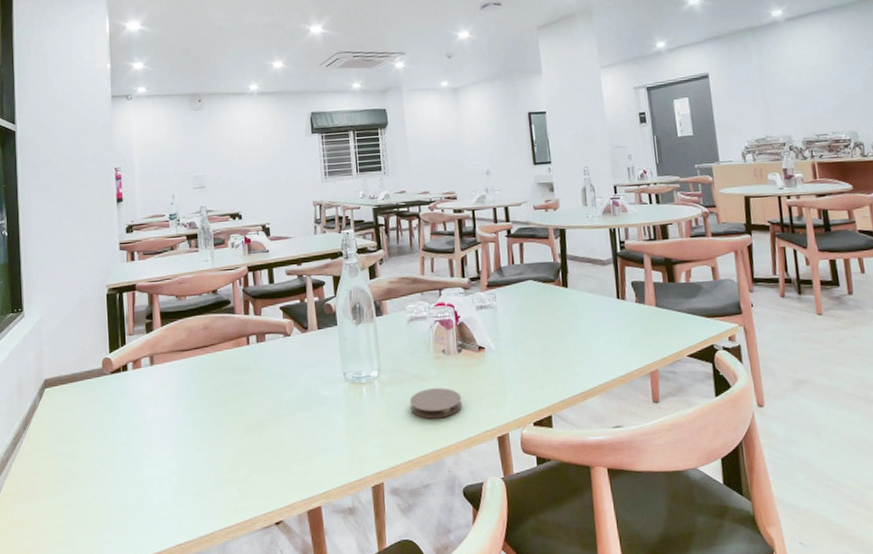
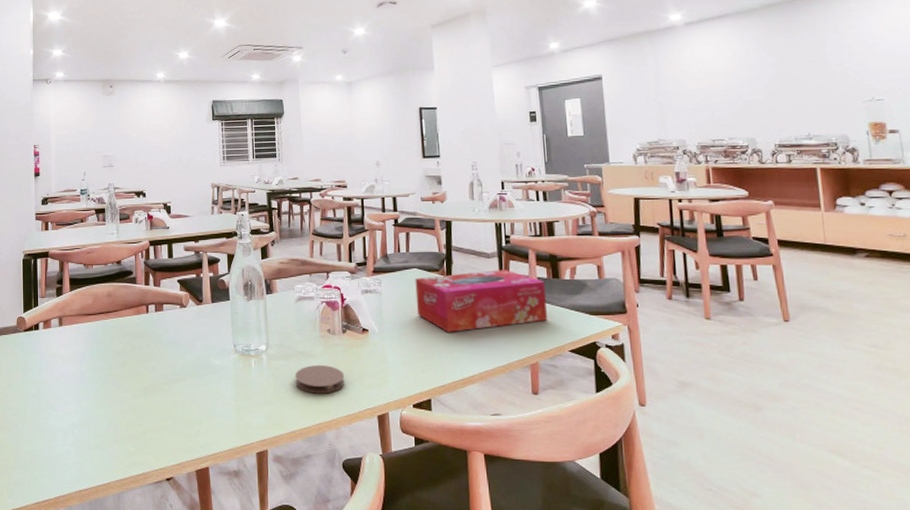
tissue box: none [530,276,666,345] -> present [415,270,548,332]

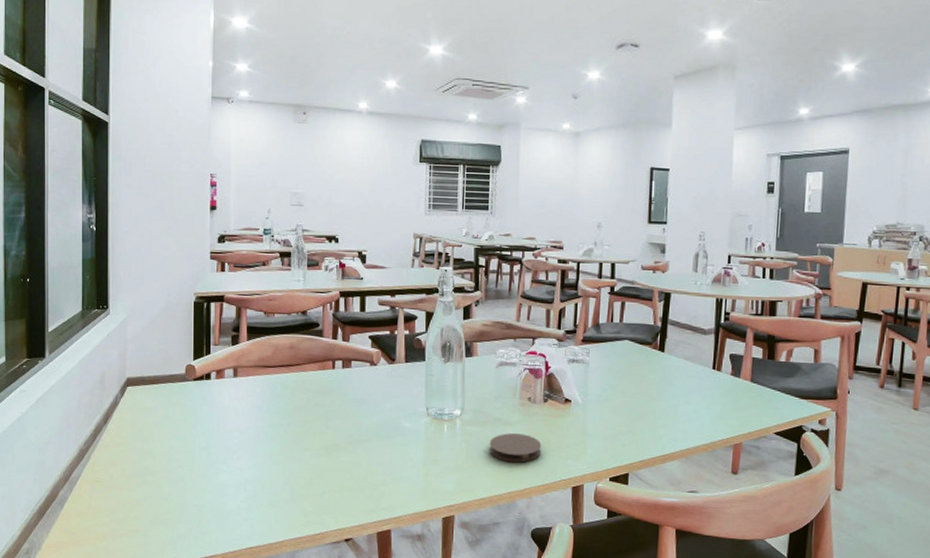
tissue box: present [415,270,548,332] -> none [623,347,759,408]

